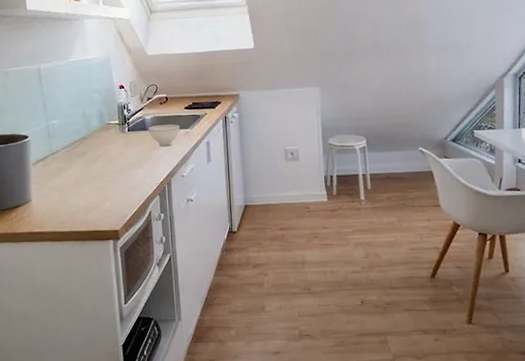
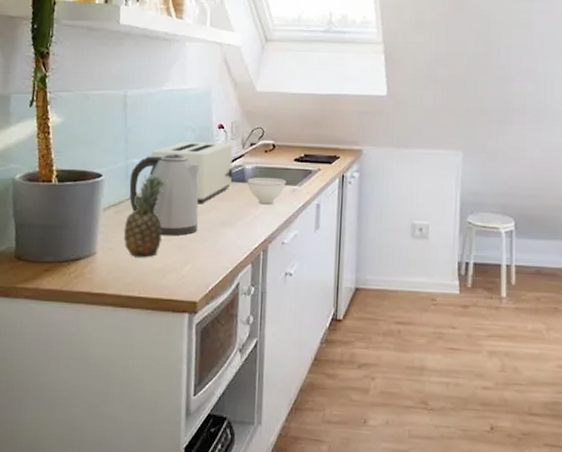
kettle: none [51,112,113,180] -> present [129,153,200,236]
fruit: none [52,130,84,200] -> present [123,173,168,257]
toaster: none [66,99,136,151] -> present [150,140,233,203]

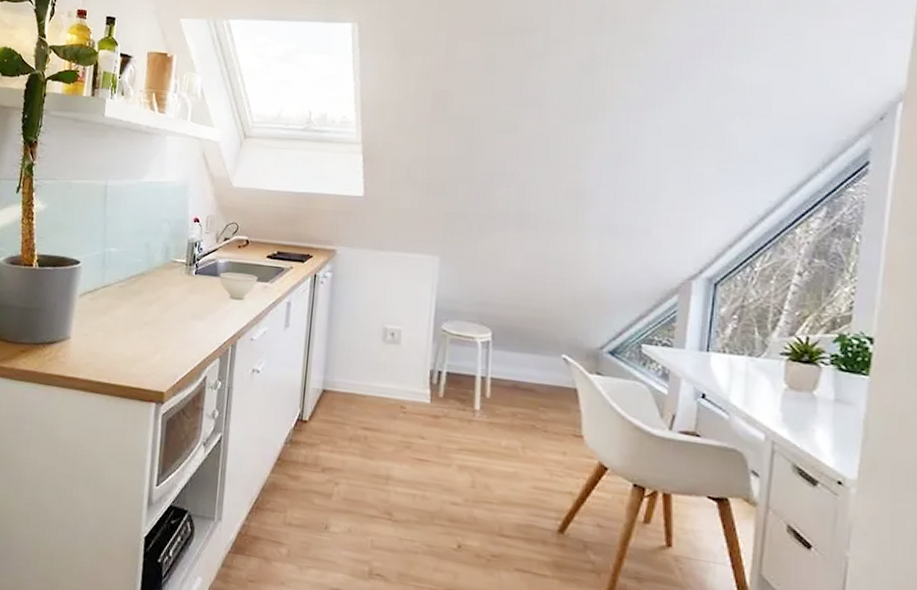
fruit: present [123,173,168,257] -> none [97,262,142,344]
kettle: present [129,153,200,236] -> none [104,244,174,326]
toaster: present [150,140,233,203] -> none [126,232,207,295]

